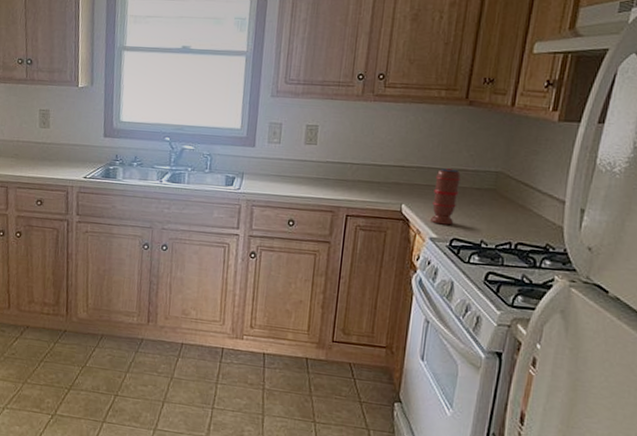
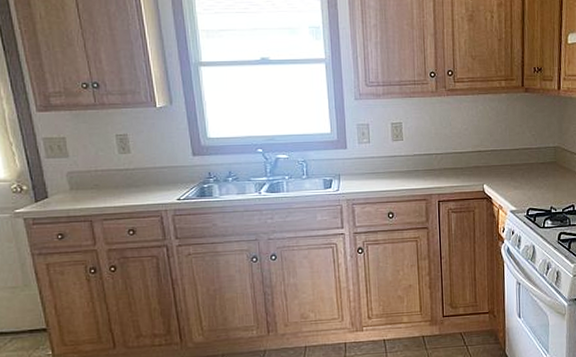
spice grinder: present [431,168,462,226] -> none [507,149,528,198]

